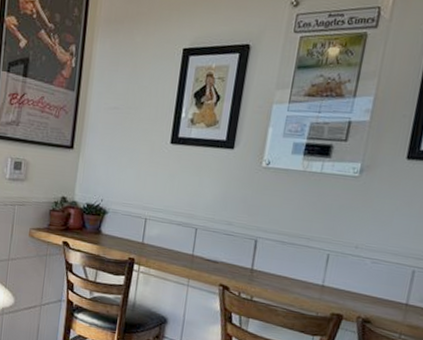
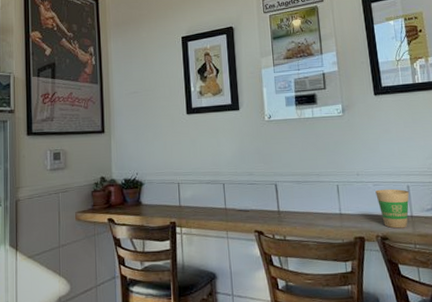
paper cup: none [370,268,412,315] -> present [375,188,409,229]

